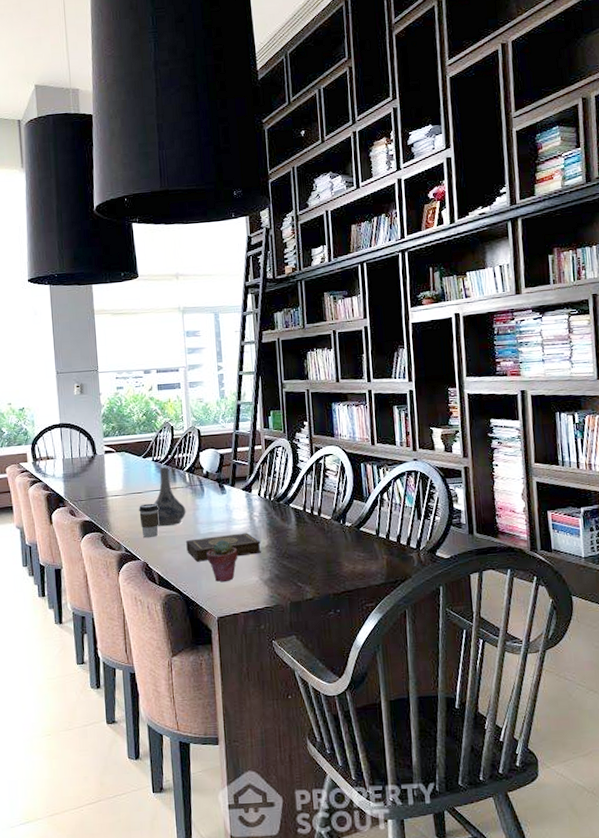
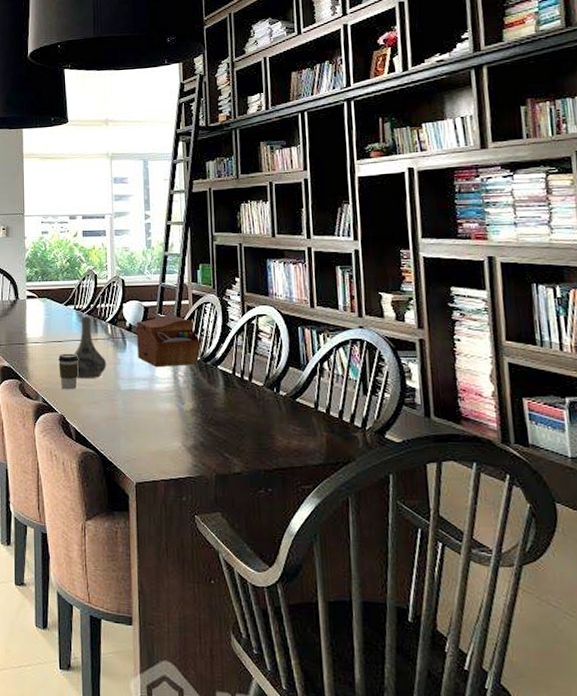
book: present [186,533,261,562] -> none [105,393,185,420]
potted succulent: present [207,539,238,583] -> none [127,398,160,445]
sewing box: none [213,460,274,510] -> present [137,315,201,368]

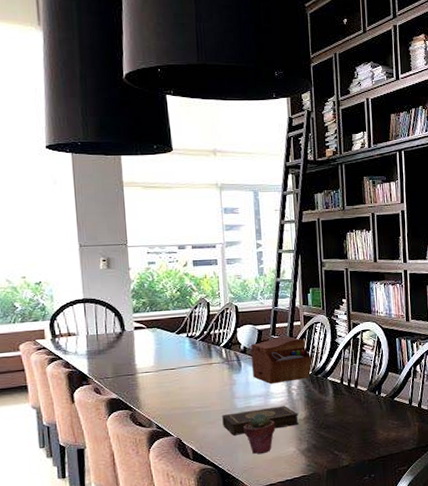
coffee cup: present [58,353,78,390] -> none [172,379,193,414]
decorative vase: present [73,317,107,379] -> none [187,343,223,402]
book: none [105,393,185,420] -> present [222,405,299,436]
potted succulent: none [127,398,160,445] -> present [243,412,276,455]

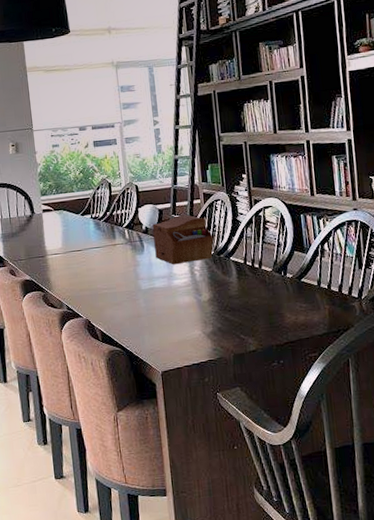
book: present [222,405,299,436] -> none [127,287,203,318]
potted succulent: present [243,412,276,455] -> none [148,294,180,337]

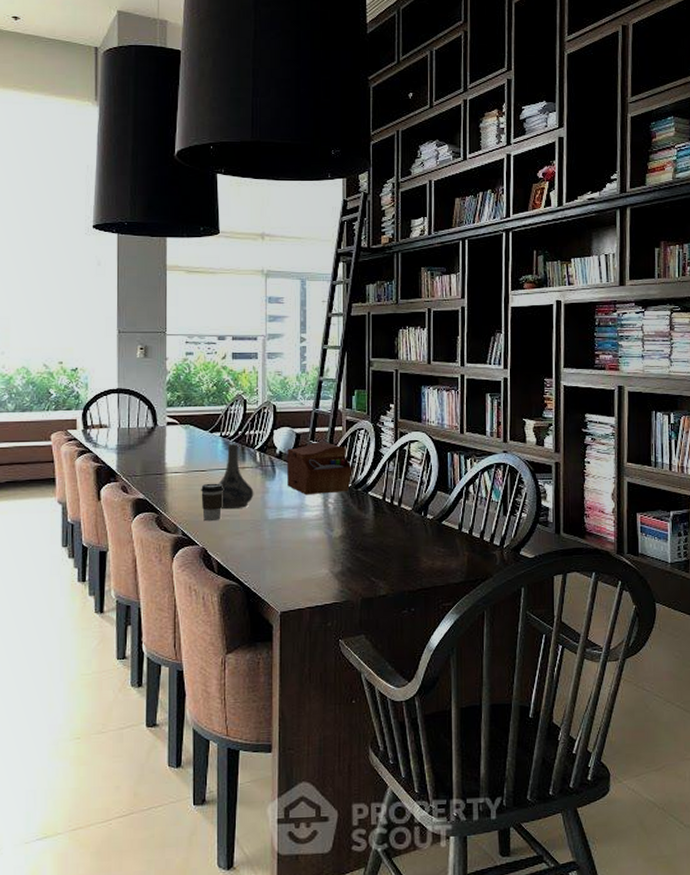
coffee cup: none [79,260,99,296] -> present [201,483,223,522]
decorative vase: none [93,224,127,284] -> present [218,444,254,510]

